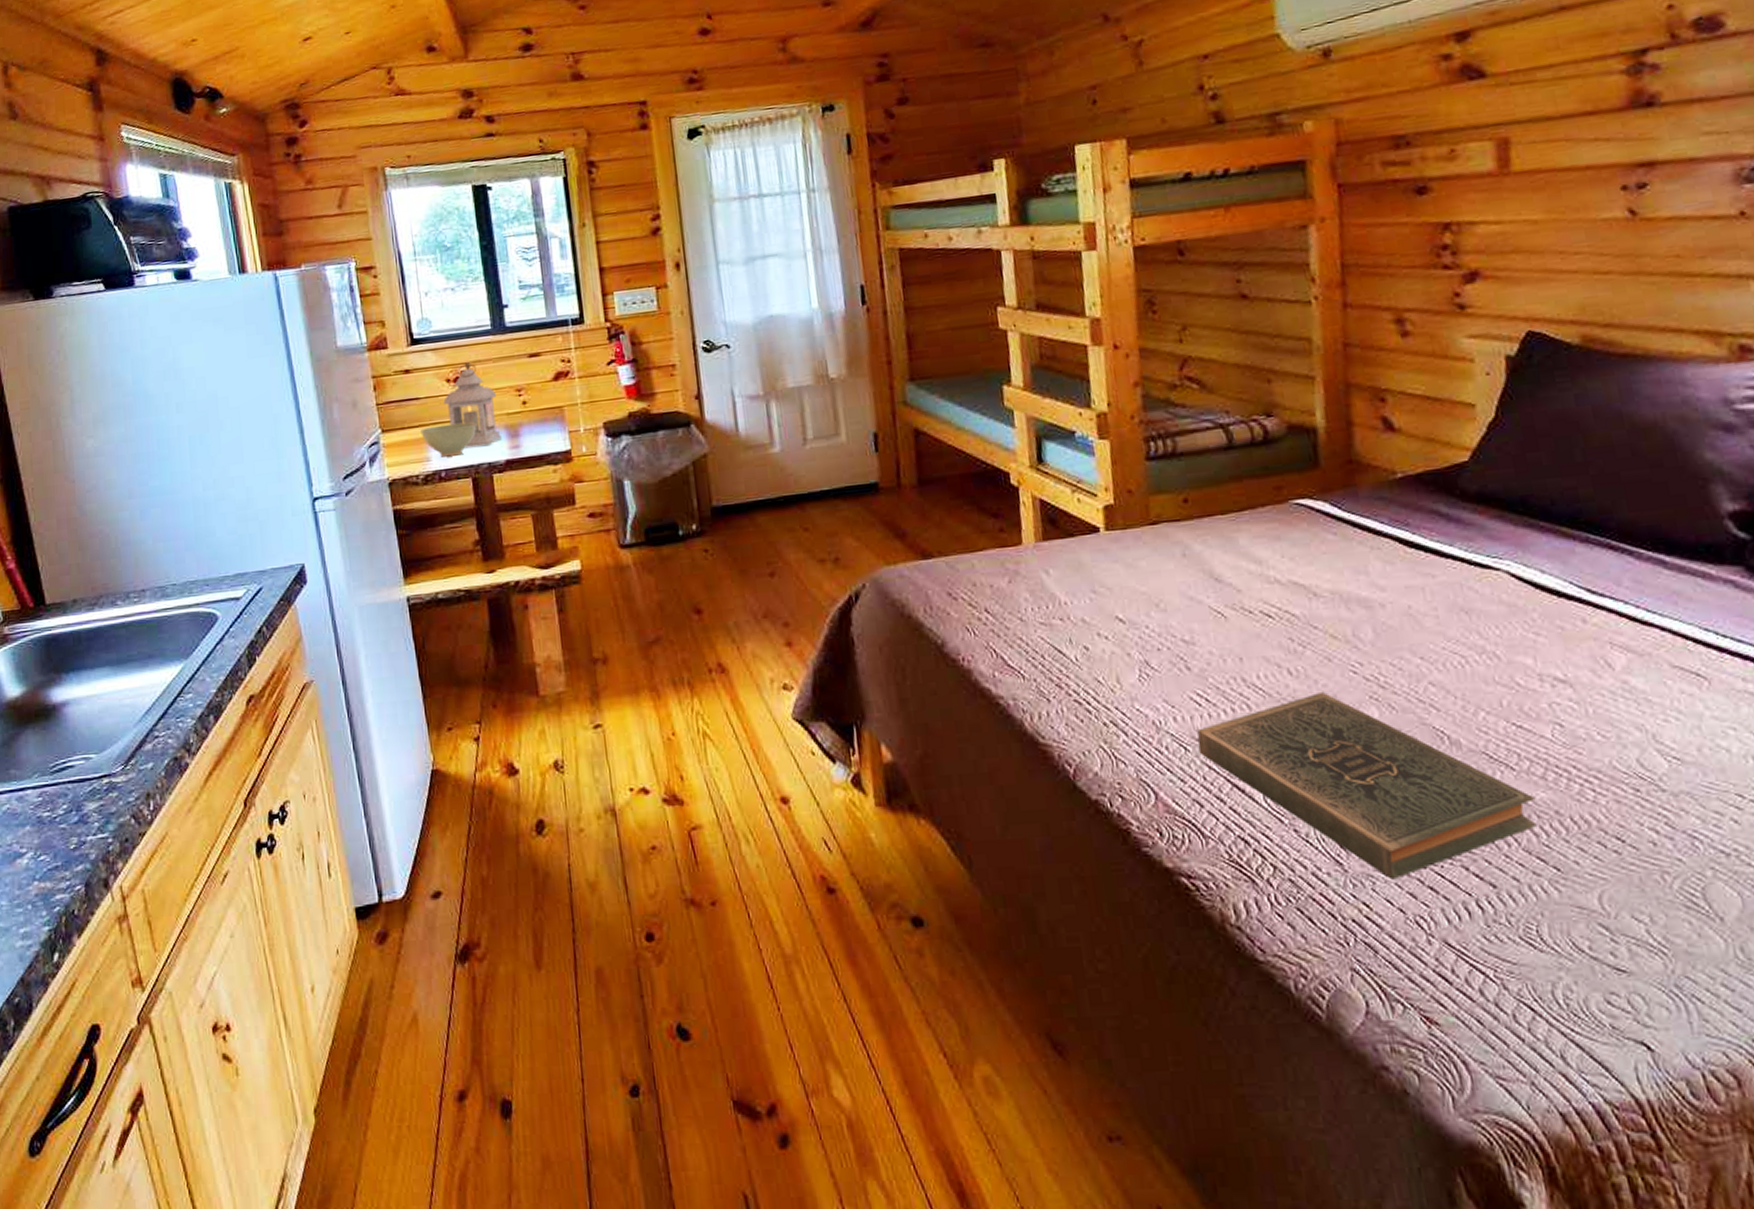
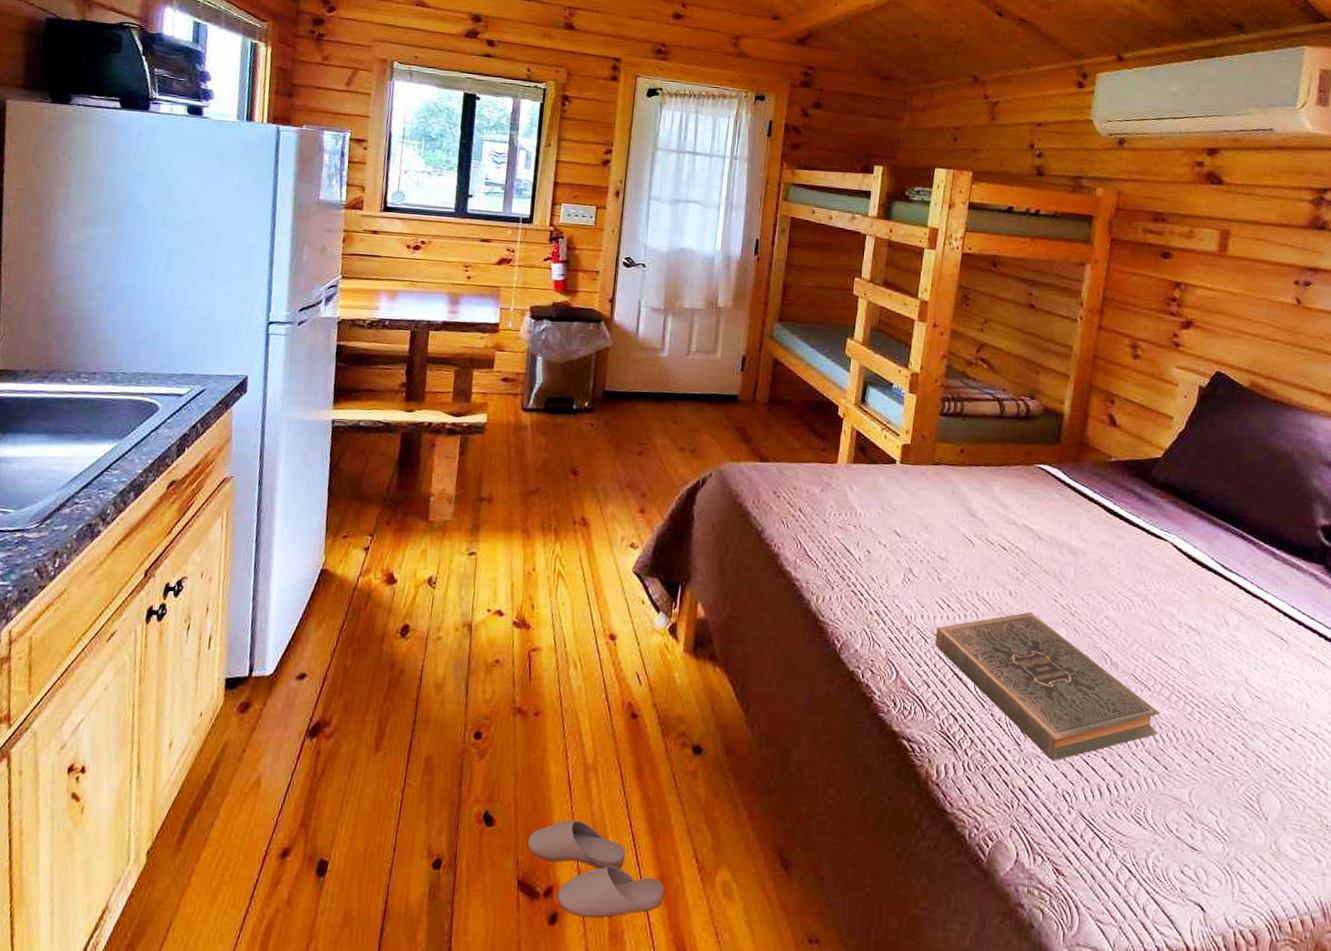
bowl: present [420,422,477,457] -> none [375,281,425,310]
lantern: present [443,362,503,447] -> none [400,235,447,307]
slippers: none [734,1022,913,1136] -> present [528,820,664,918]

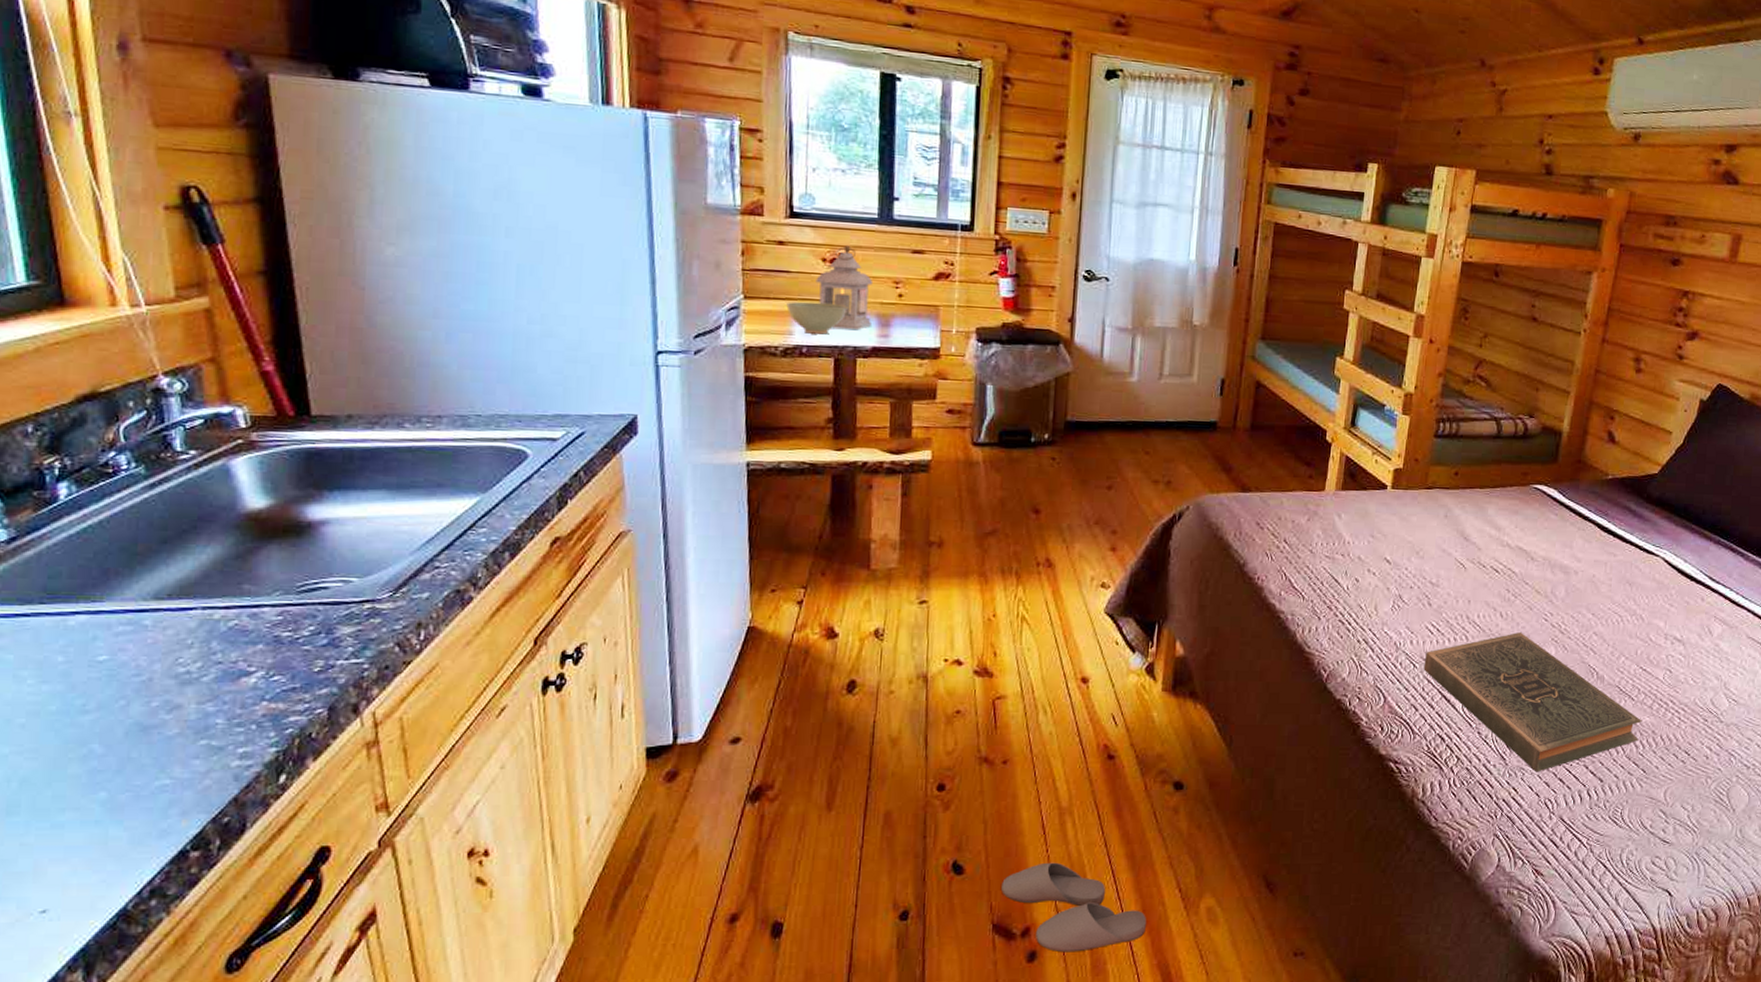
bowl: none [375,281,425,310] -> present [786,301,848,335]
lantern: none [400,235,447,307] -> present [815,246,873,331]

